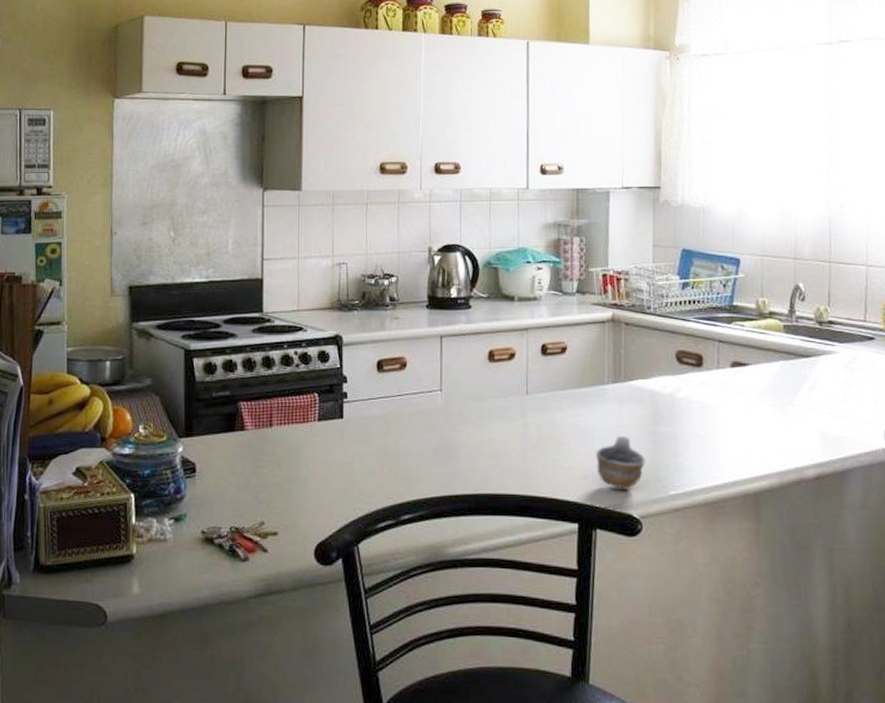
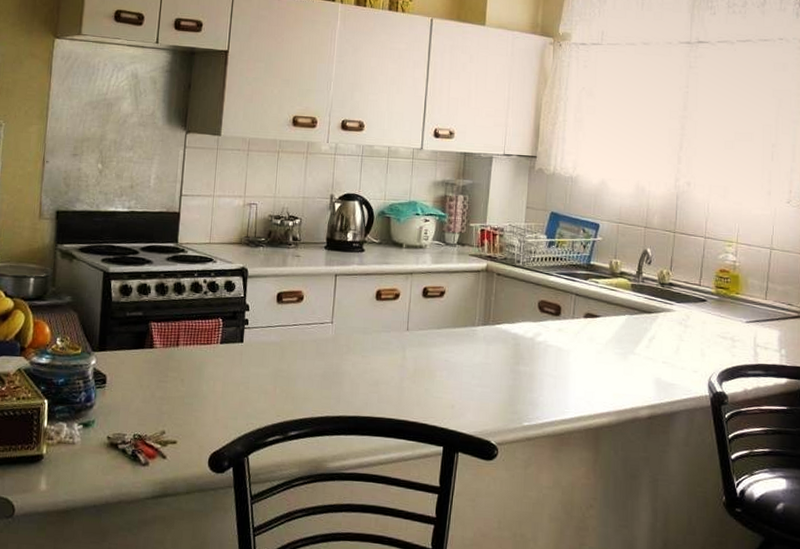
cup: present [596,435,646,491] -> none [462,371,505,420]

